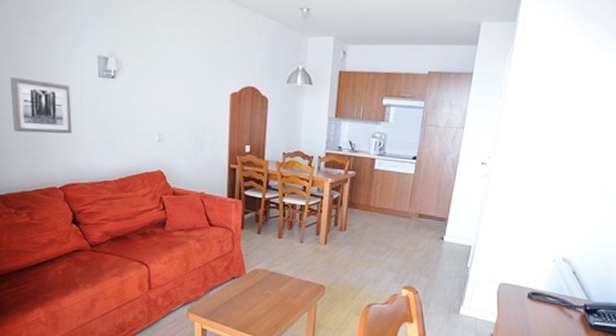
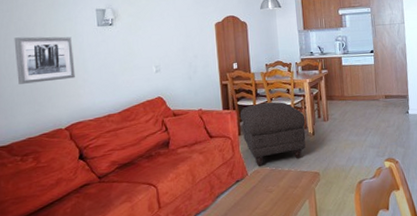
ottoman: none [246,197,319,267] -> present [240,101,306,166]

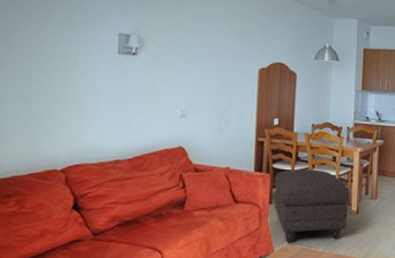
wall art: present [14,36,75,84] -> none [10,54,85,112]

